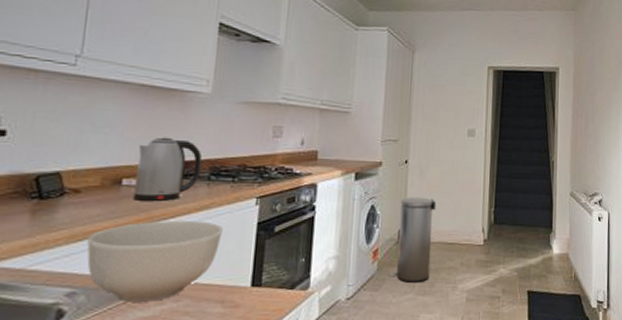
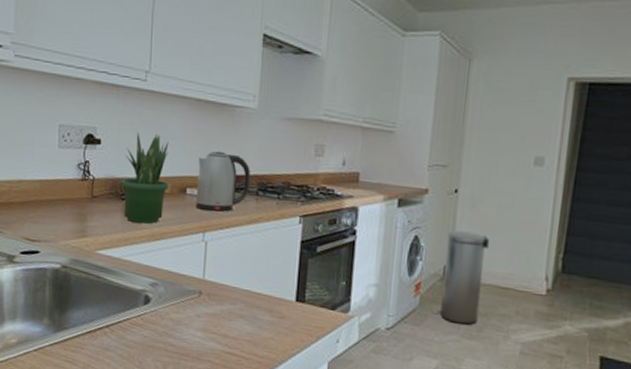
planter: none [32,120,102,223] -> present [122,132,169,224]
bowl: present [87,221,223,302] -> none [163,229,270,301]

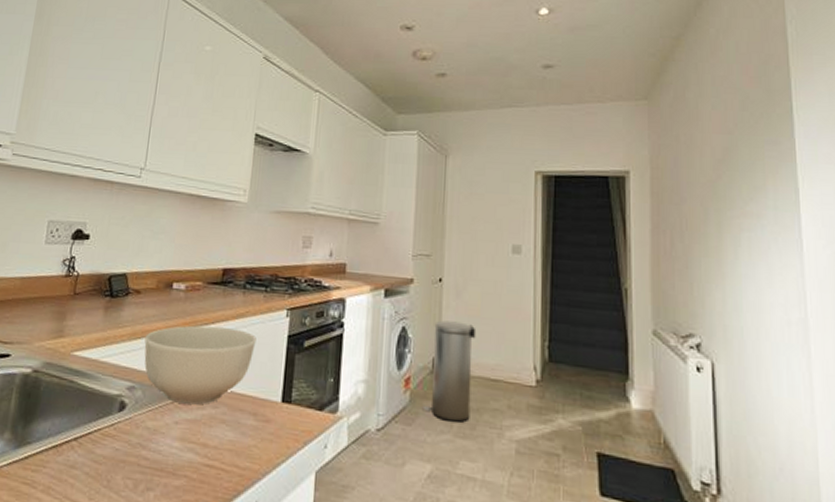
planter: present [122,132,169,224] -> none [105,226,159,321]
bowl: none [163,229,270,301] -> present [144,325,256,405]
kettle: present [195,151,250,212] -> none [181,244,239,307]

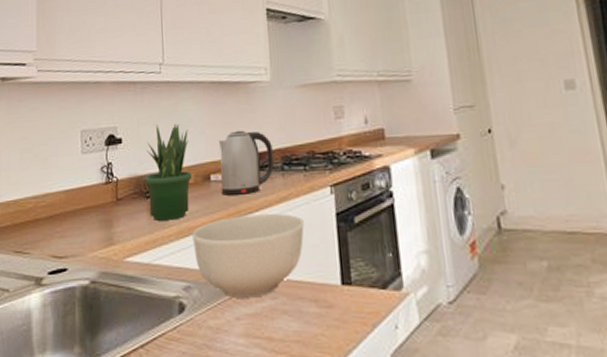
planter: none [105,226,159,321] -> present [145,123,192,221]
kettle: none [181,244,239,307] -> present [218,130,274,195]
pedal bin: present [422,320,477,422] -> none [491,173,551,284]

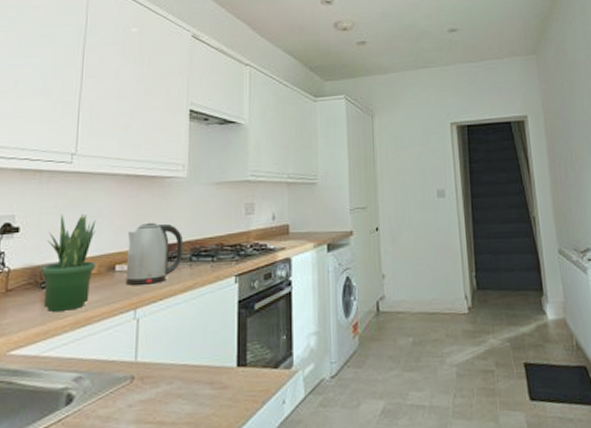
bowl: present [192,214,304,298] -> none [89,302,207,386]

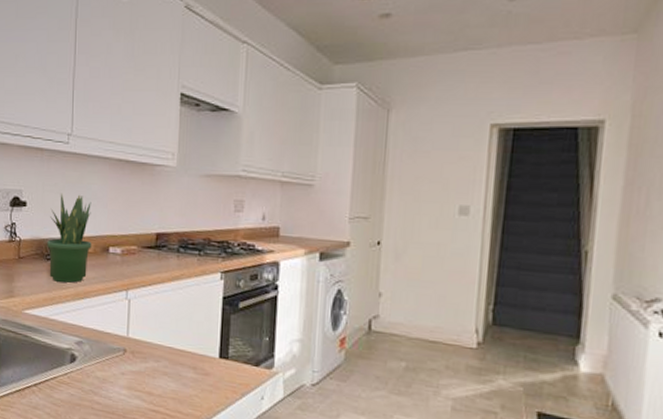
kettle: present [125,222,182,285] -> none [118,209,171,270]

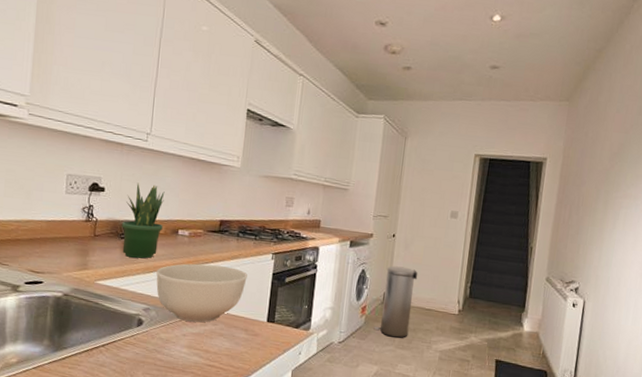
bowl: none [87,287,192,359] -> present [156,263,247,323]
pedal bin: none [357,283,416,380] -> present [373,266,418,338]

